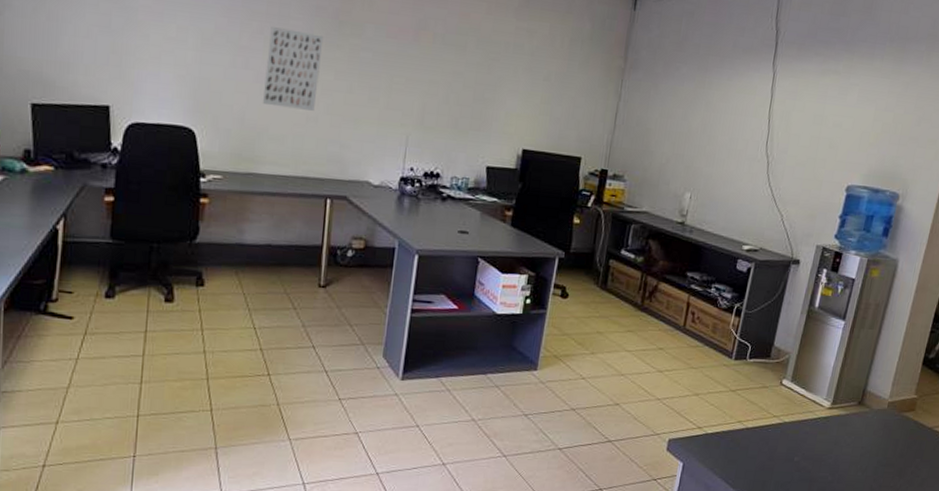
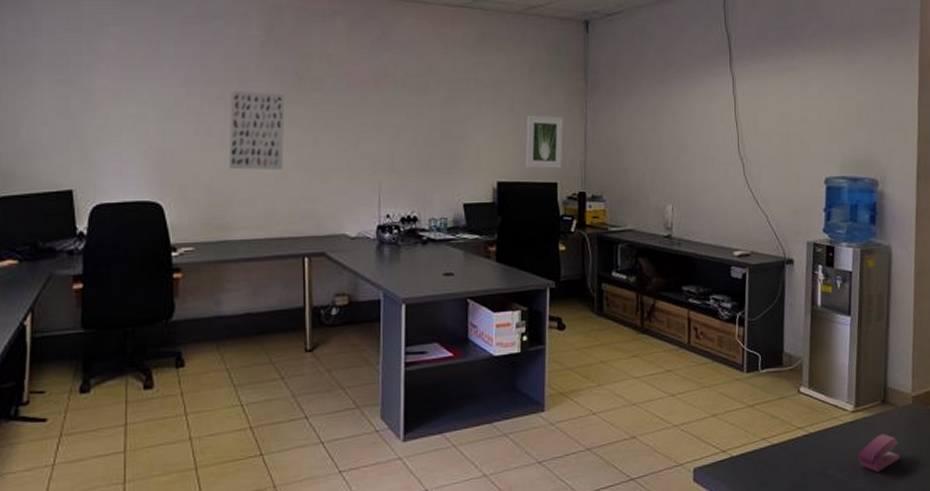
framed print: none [552,86,597,144] -> present [525,115,563,169]
stapler: none [825,431,866,466] -> present [858,434,900,473]

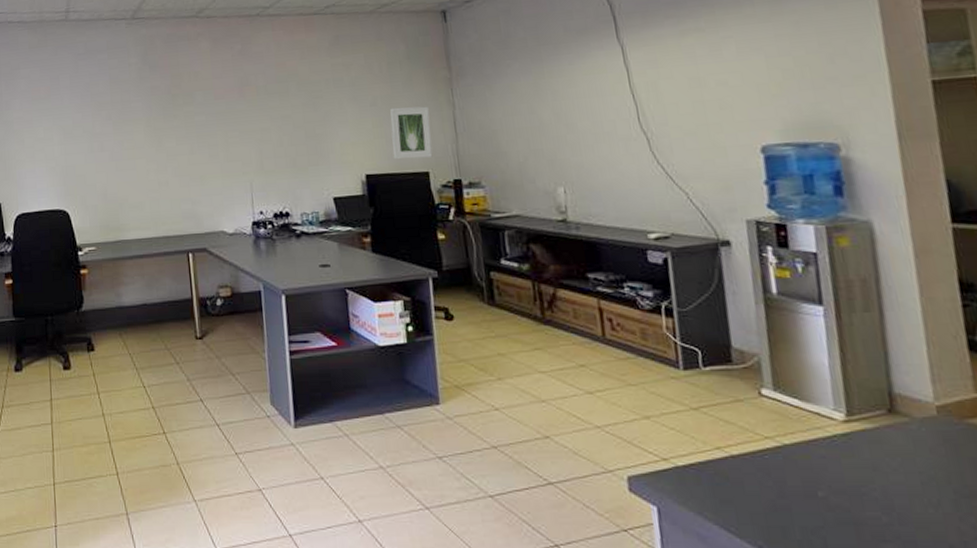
wall art: present [228,91,285,170] -> none [117,110,164,179]
stapler: present [858,434,900,473] -> none [860,451,929,500]

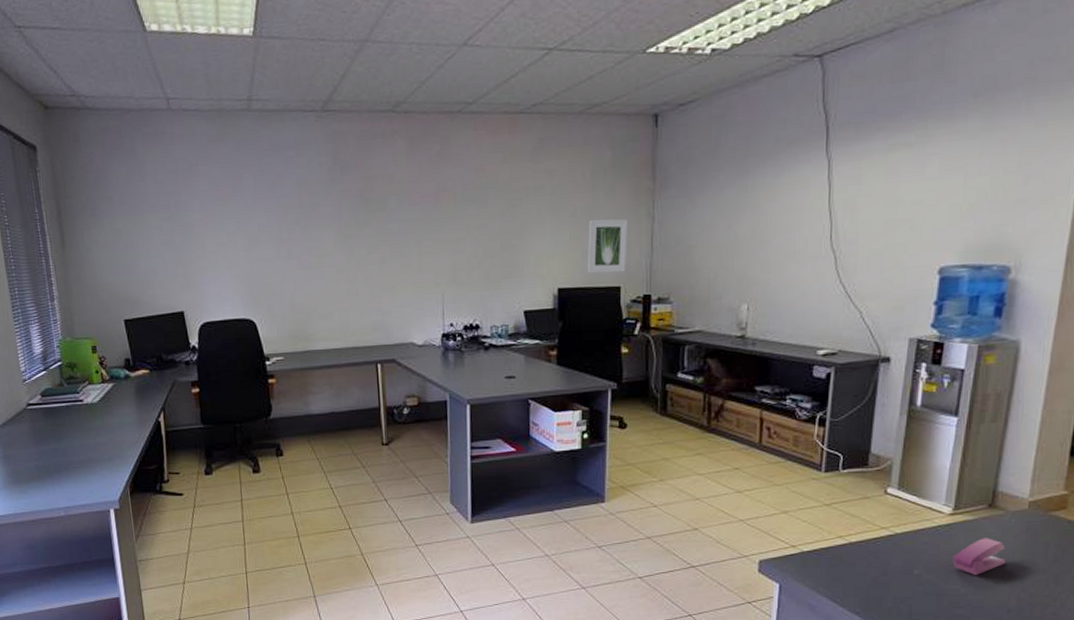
stapler: none [860,451,929,500] -> present [952,538,1005,576]

